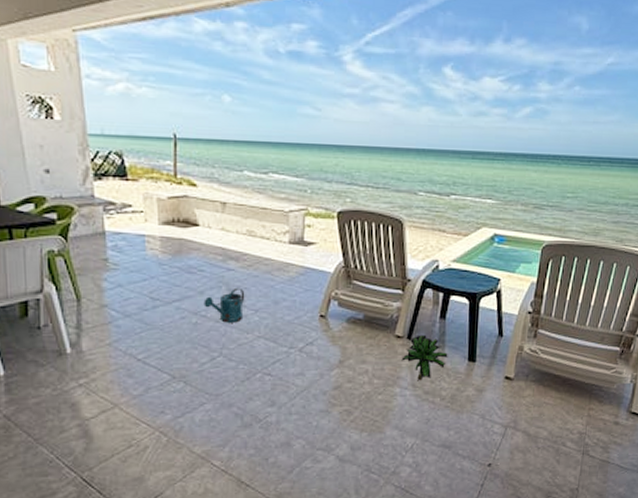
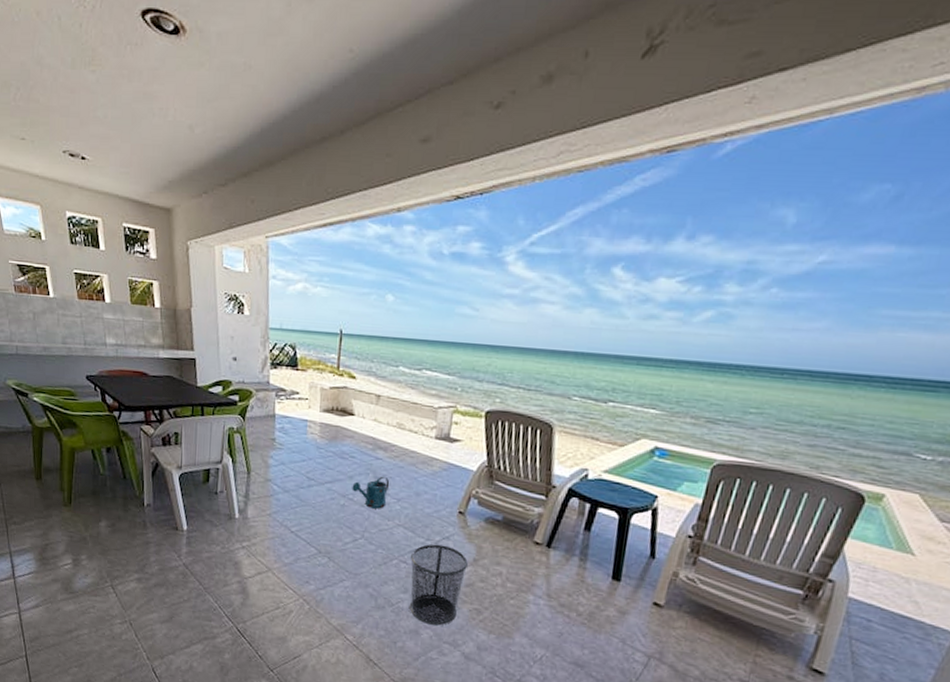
waste bin: none [275,351,334,434] -> present [410,544,468,626]
decorative plant: present [401,334,448,381] -> none [538,544,590,592]

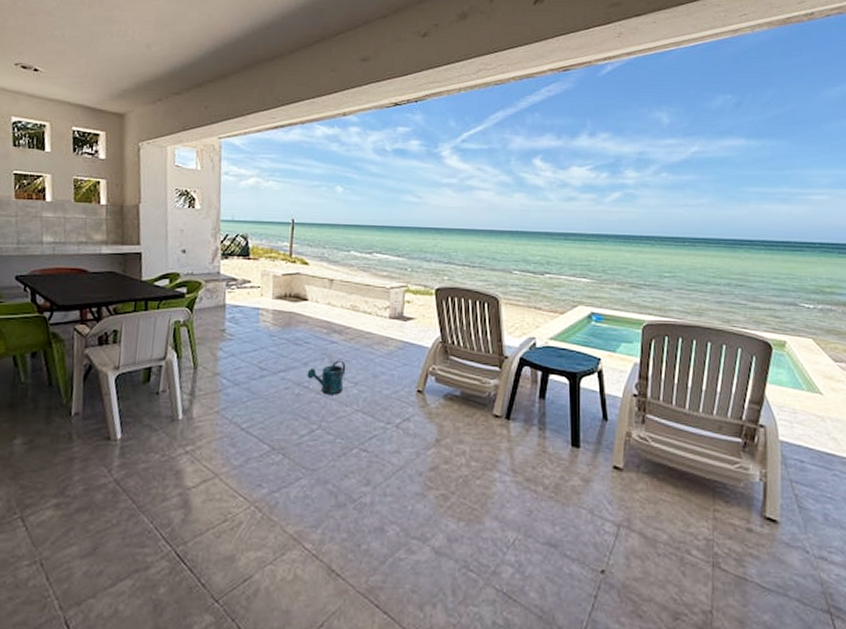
waste bin: present [410,544,468,626] -> none [371,427,430,519]

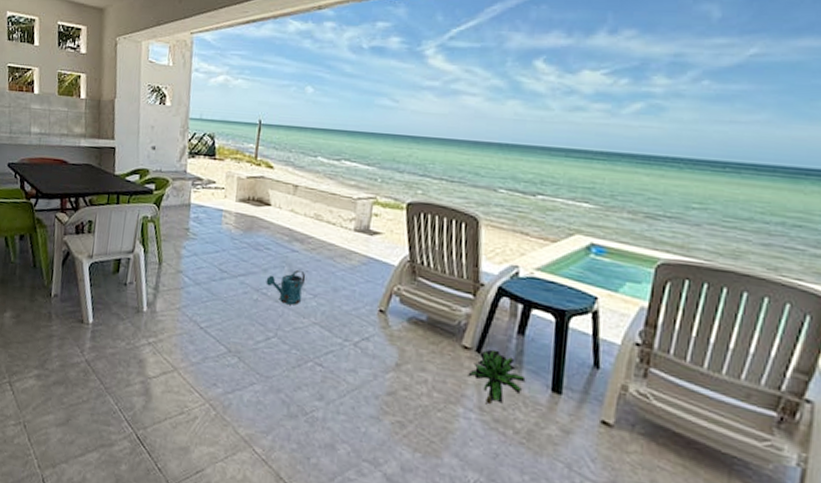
decorative plant: none [500,415,550,466] -> present [467,349,526,405]

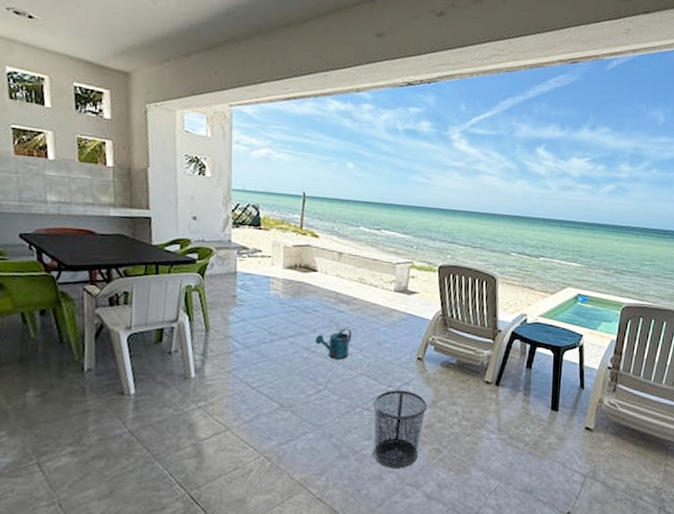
waste bin: none [325,345,390,440] -> present [373,390,427,469]
decorative plant: present [467,349,526,405] -> none [489,382,533,426]

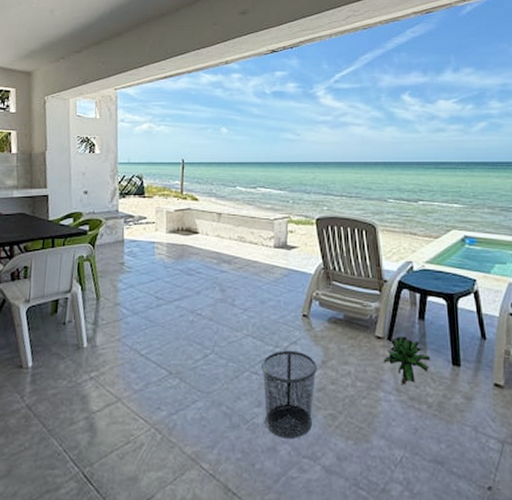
watering can: present [315,328,352,360] -> none [200,288,236,321]
decorative plant: none [489,382,533,426] -> present [383,336,431,386]

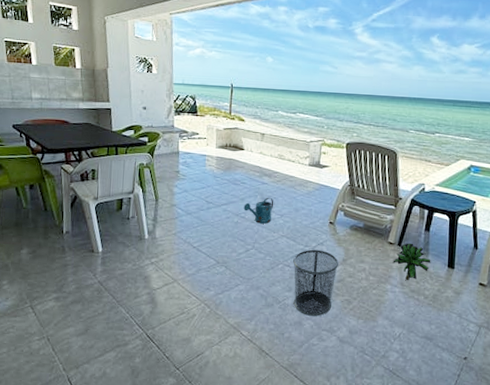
watering can: none [200,288,236,321] -> present [243,197,274,224]

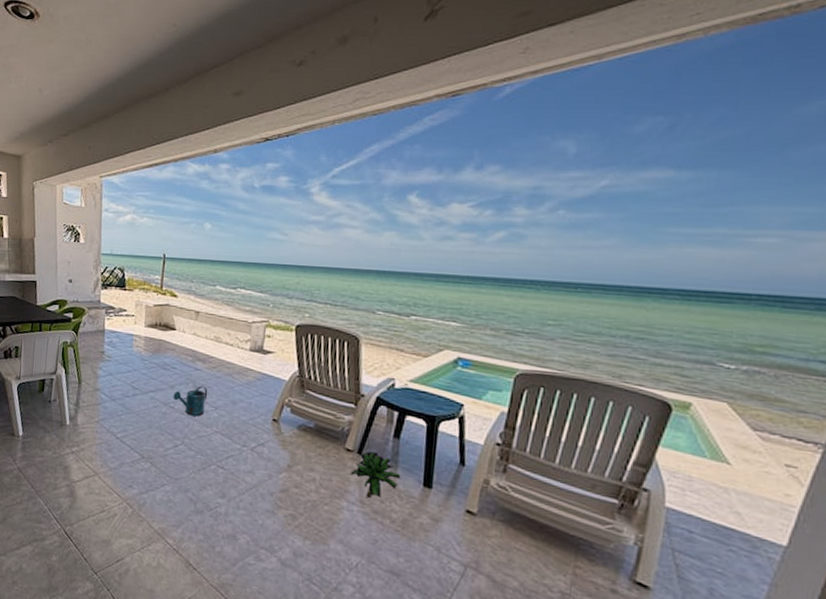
waste bin: present [293,249,338,316] -> none [227,450,282,531]

